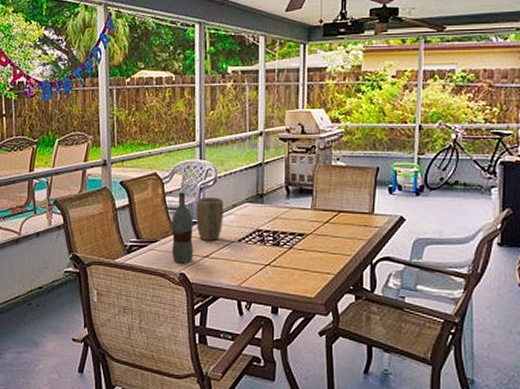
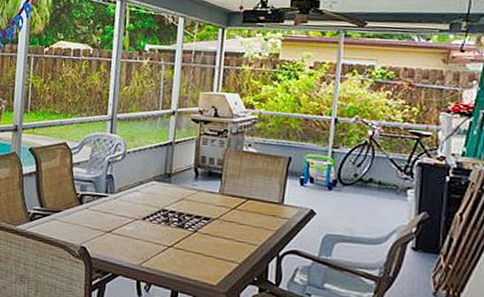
bottle: present [171,192,194,264] -> none [74,164,99,237]
plant pot: present [195,196,224,241] -> none [101,171,131,217]

